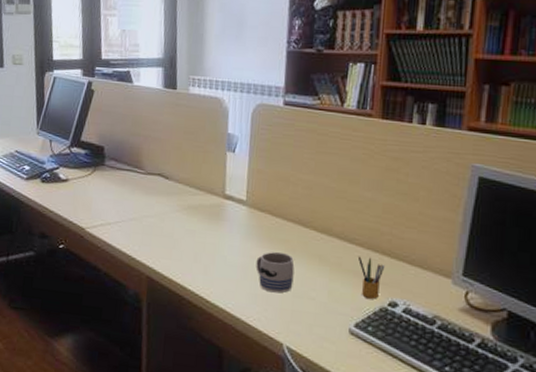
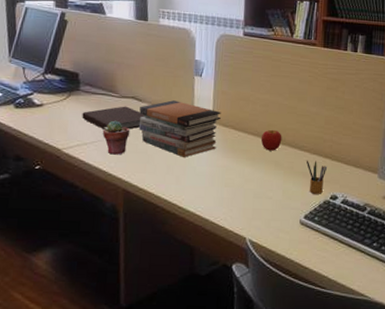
notebook: none [106,183,172,210] -> present [82,106,146,130]
potted succulent: none [127,199,156,238] -> present [102,120,130,155]
book stack: none [164,179,256,245] -> present [138,100,221,157]
mug: present [256,252,295,293] -> none [222,161,255,196]
apple: none [302,217,329,243] -> present [260,129,282,151]

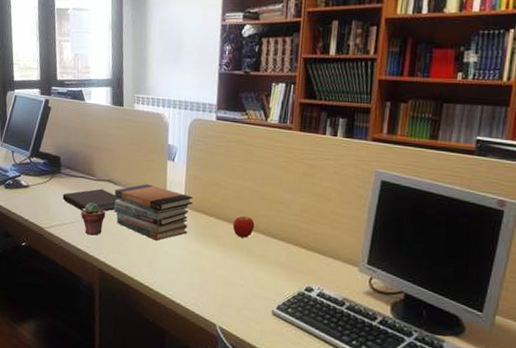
pencil box: present [307,160,328,194] -> none [280,249,303,285]

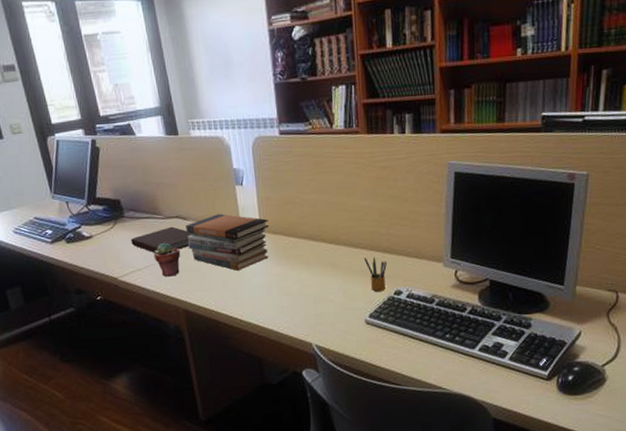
apple: present [232,216,255,238] -> none [313,230,336,253]
pencil box: none [280,249,303,285] -> present [365,257,388,292]

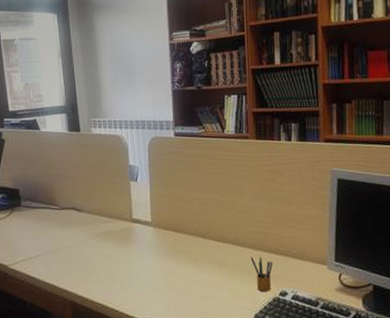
notebook: present [131,226,193,253] -> none [25,217,86,243]
potted succulent: present [153,242,181,277] -> none [46,232,72,267]
book stack: present [186,214,269,271] -> none [80,207,160,264]

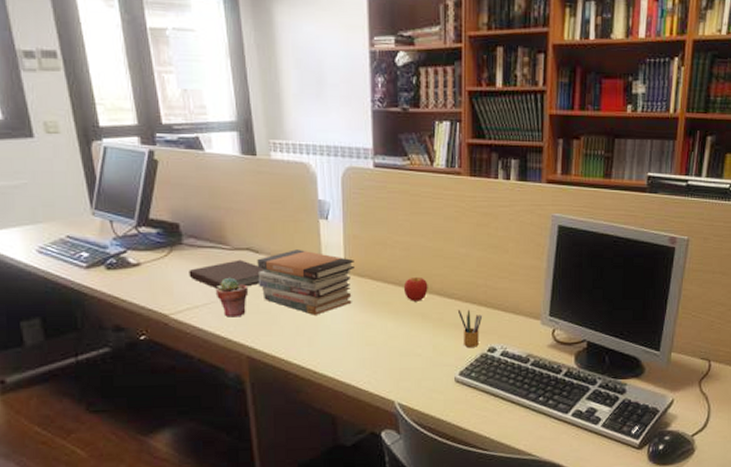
notebook: none [25,217,86,243] -> present [189,259,265,289]
potted succulent: none [46,232,72,267] -> present [215,277,249,317]
book stack: none [80,207,160,264] -> present [257,249,355,315]
apple: none [201,228,224,250] -> present [403,276,428,301]

